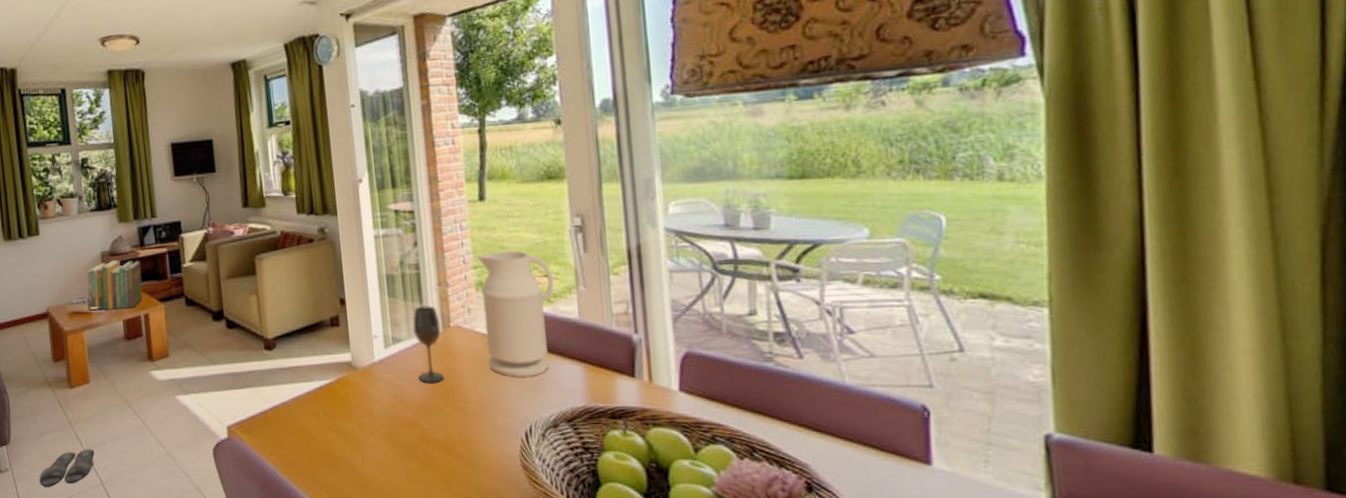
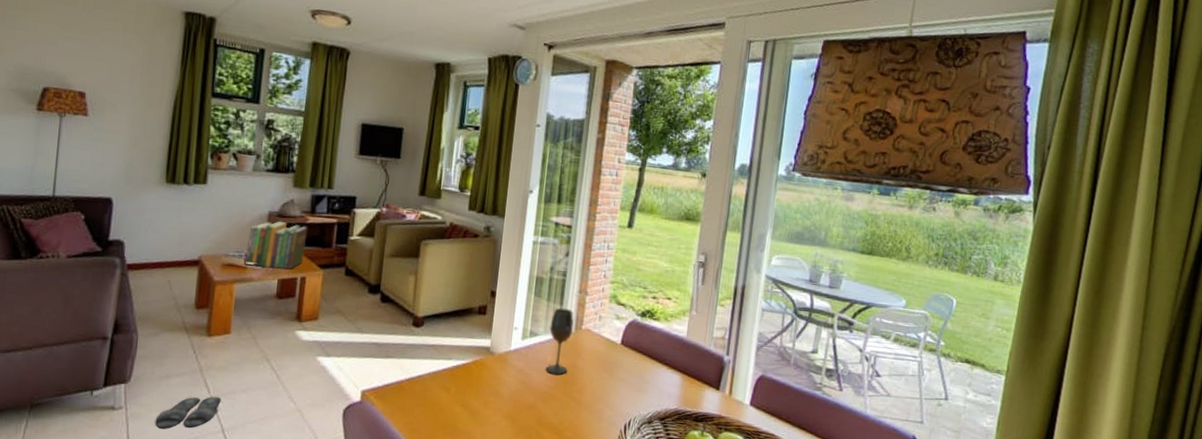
water jug: present [477,250,555,377] -> none [607,272,674,380]

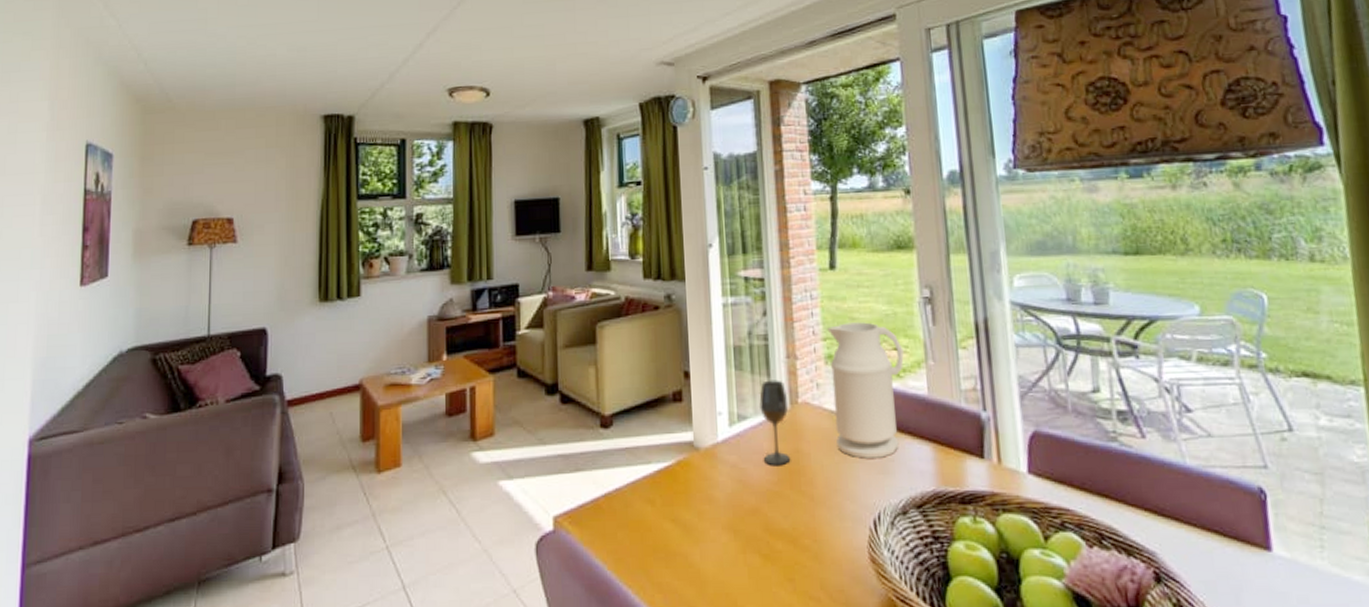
slippers: present [155,396,221,429] -> none [330,545,399,594]
books: present [244,220,308,270] -> none [408,325,472,382]
water jug: none [607,272,674,380] -> present [827,322,904,459]

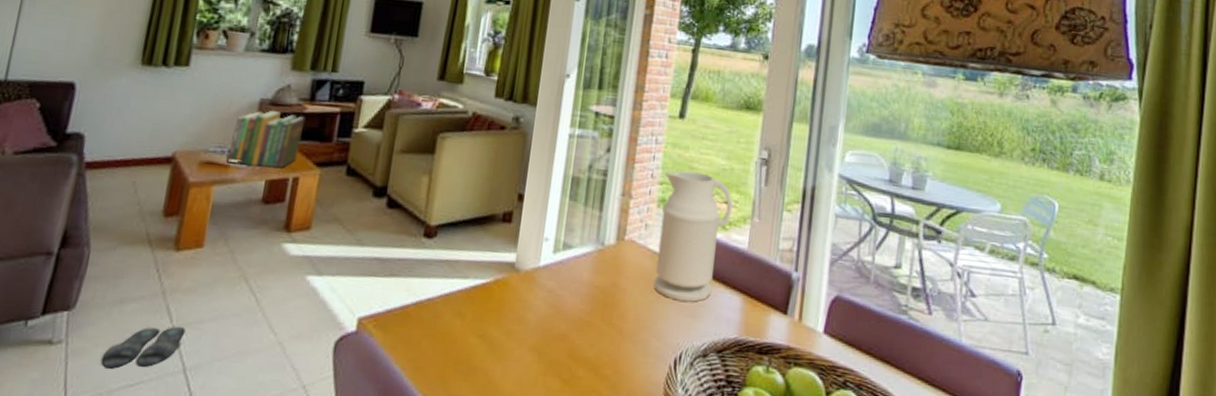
slippers: none [330,545,399,594] -> present [101,326,186,369]
books: none [408,325,472,382] -> present [227,109,306,169]
wine glass: present [759,380,791,466] -> none [581,214,616,297]

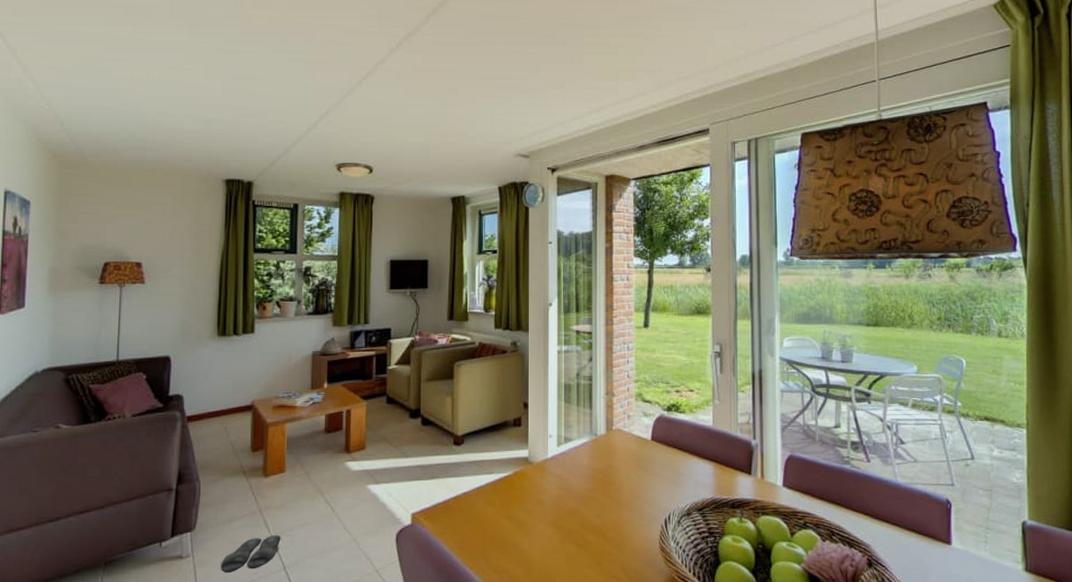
books: present [227,109,306,169] -> none [294,359,349,405]
water jug: present [653,171,733,302] -> none [639,369,697,473]

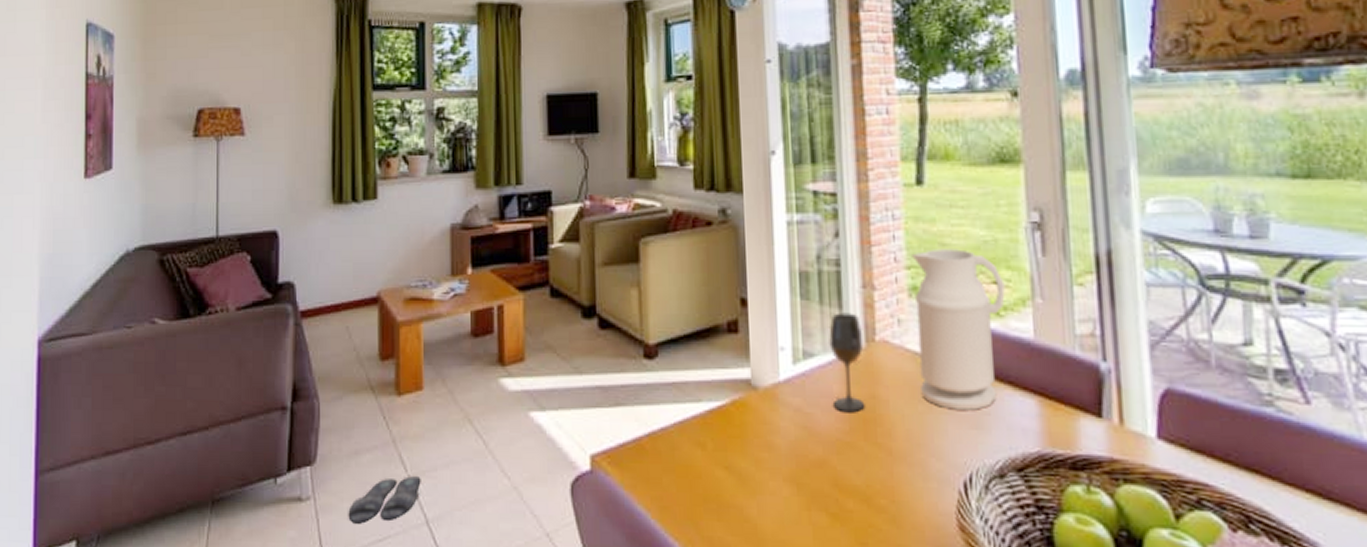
wine glass: none [582,411,605,478] -> present [828,313,865,413]
water jug: none [639,369,697,473] -> present [912,249,1005,410]

